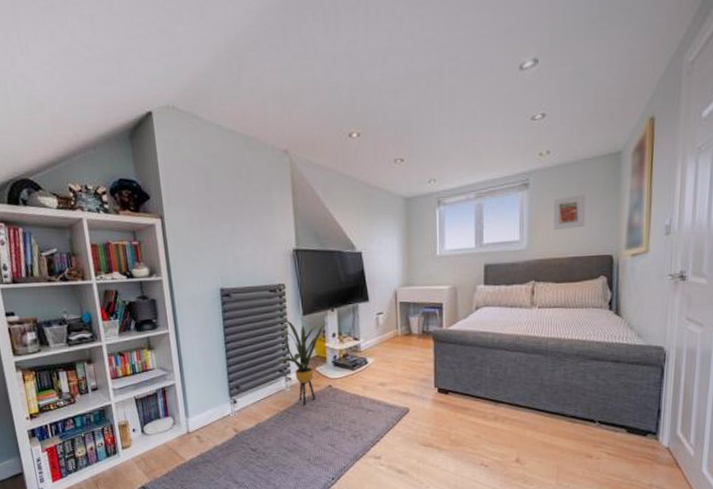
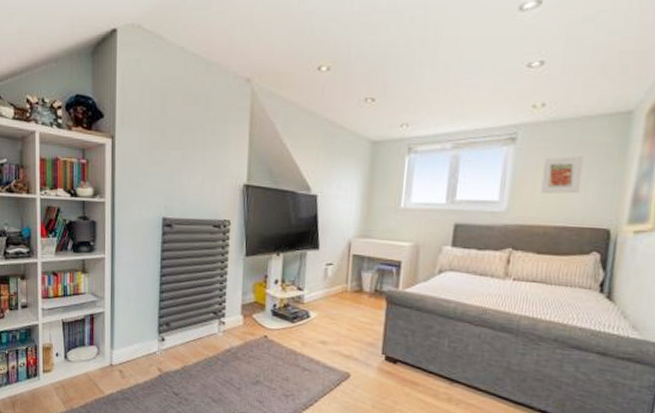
house plant: present [277,318,328,405] -> none [212,256,272,354]

